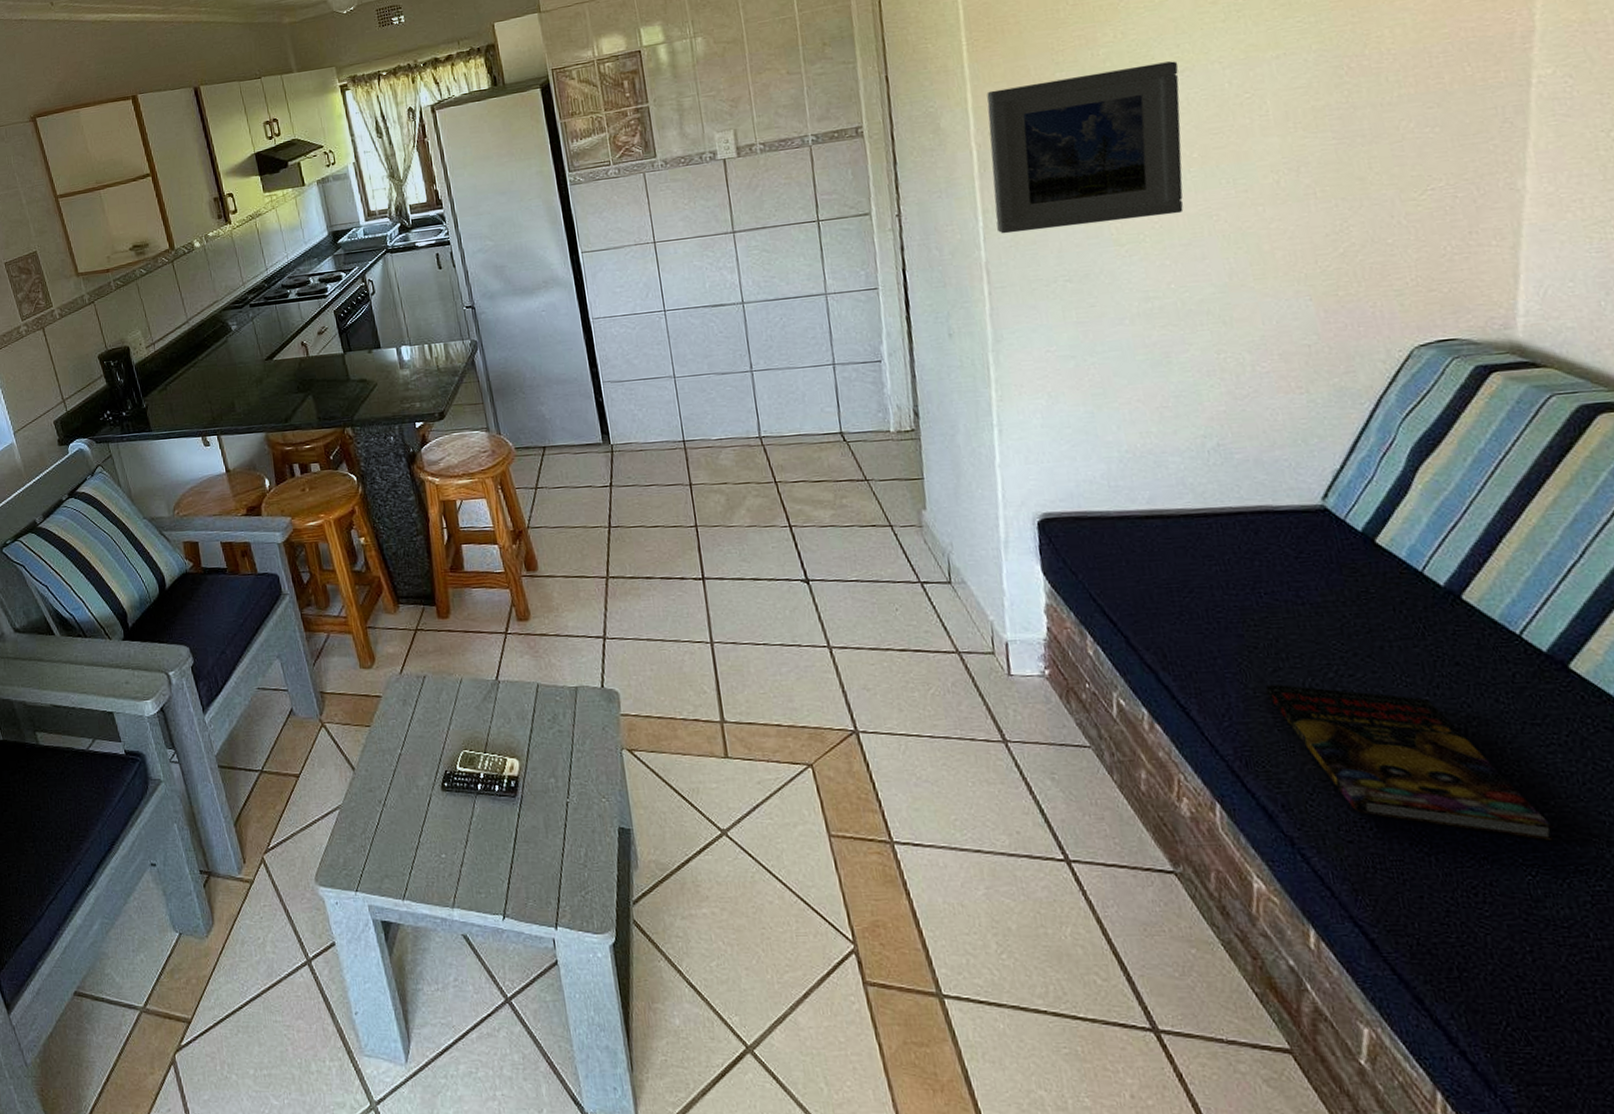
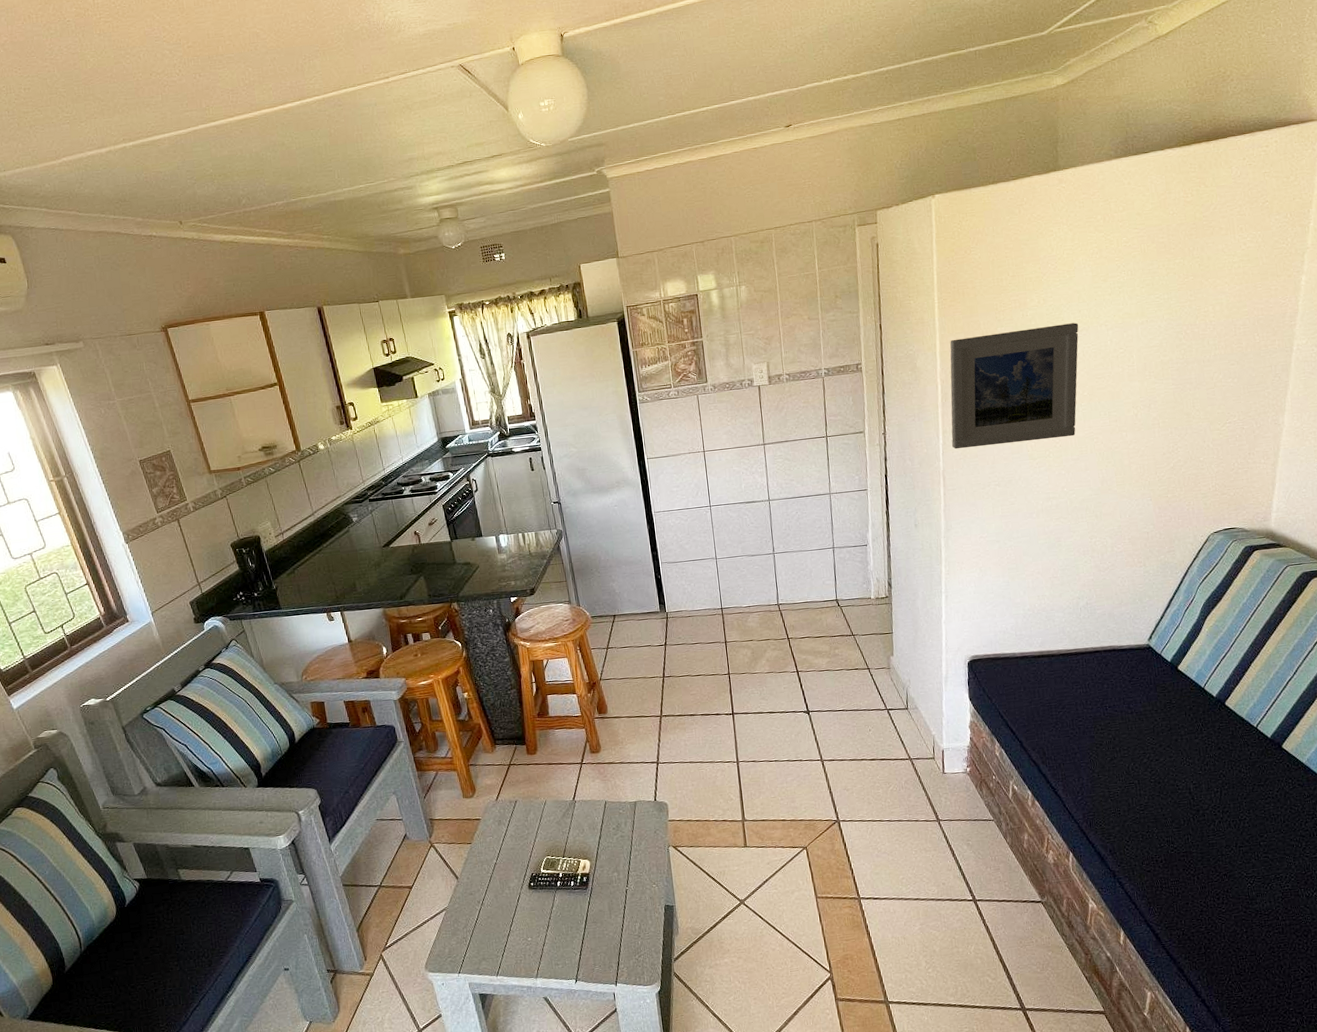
book: present [1265,685,1554,840] -> none [1105,769,1265,860]

